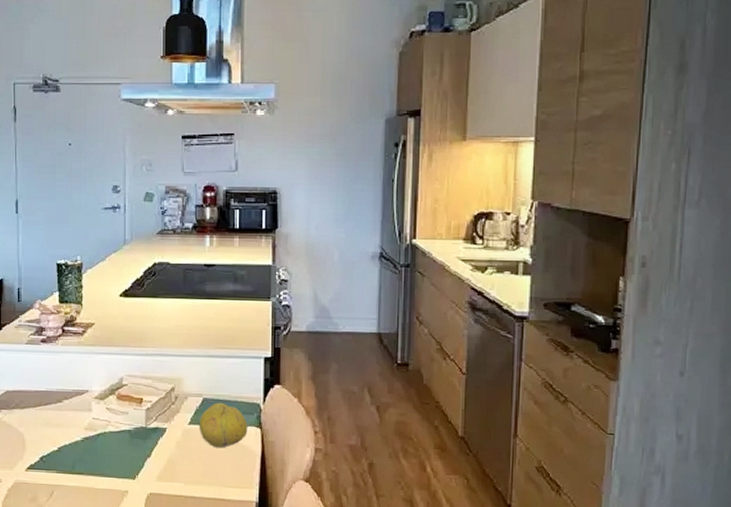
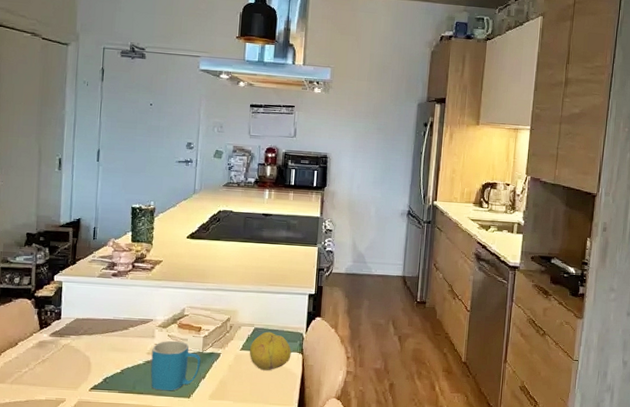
mug: none [90,414,145,472] -> present [150,340,201,391]

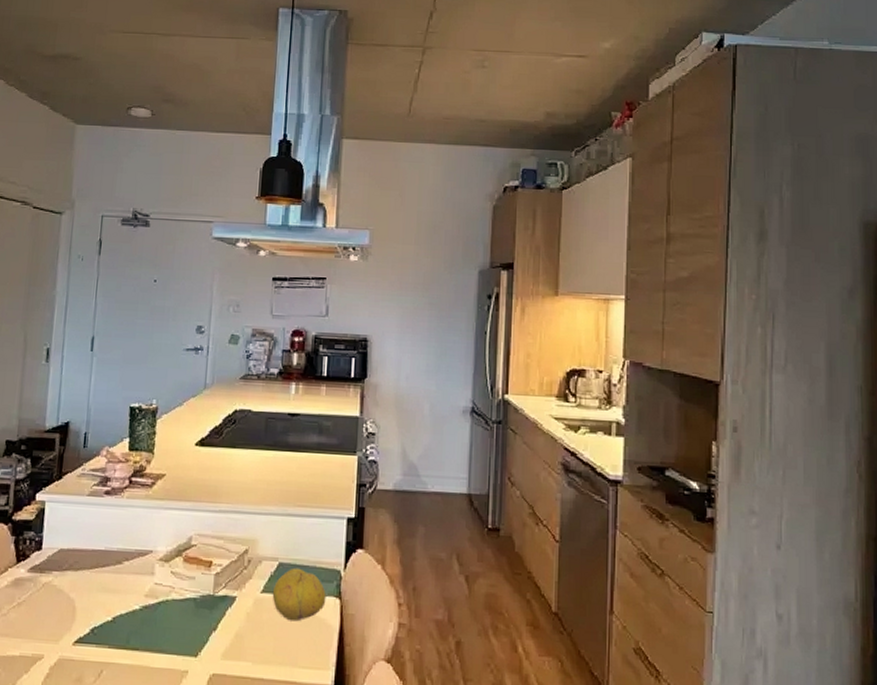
mug: present [150,340,201,391] -> none [148,578,212,647]

